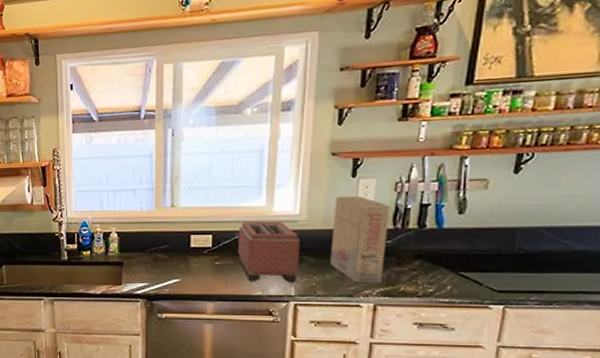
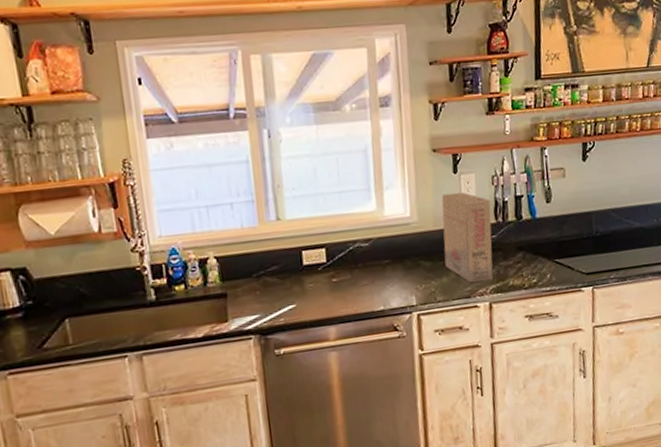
toaster: present [238,221,301,282] -> none [352,225,417,295]

